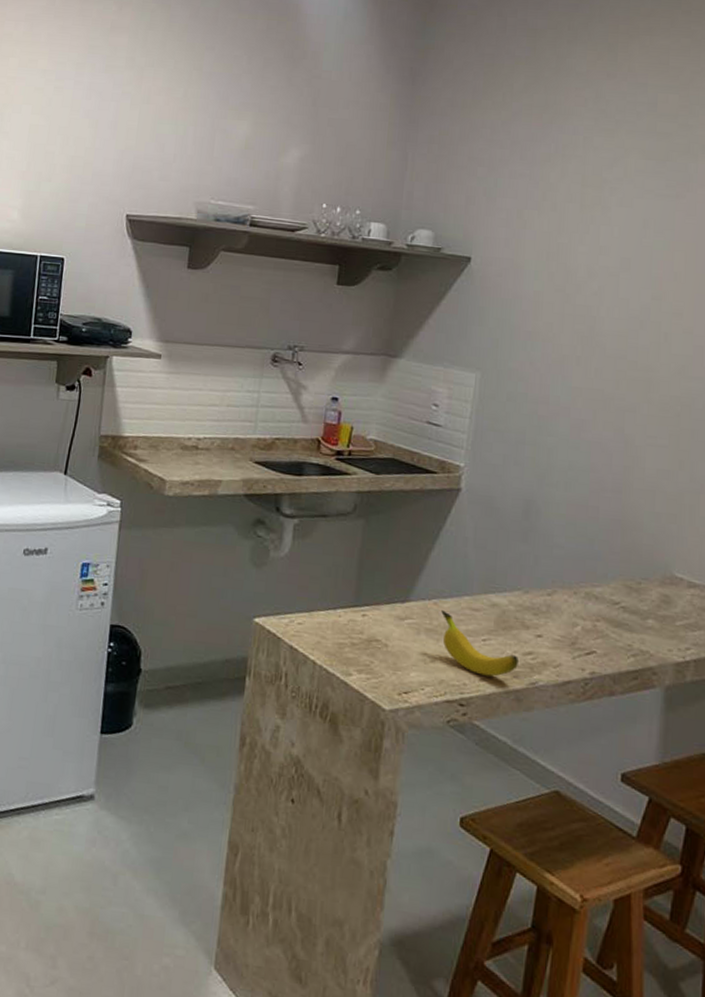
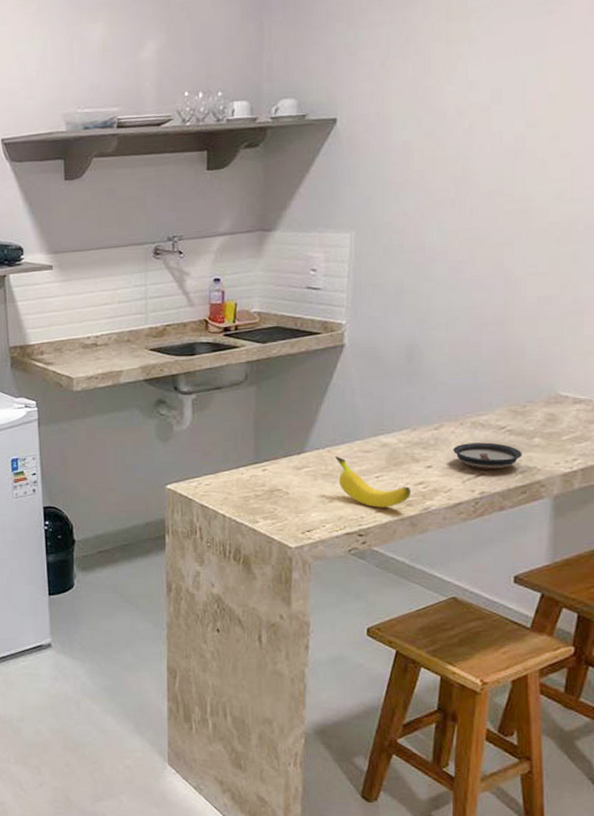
saucer: none [565,615,635,649] -> present [453,442,522,470]

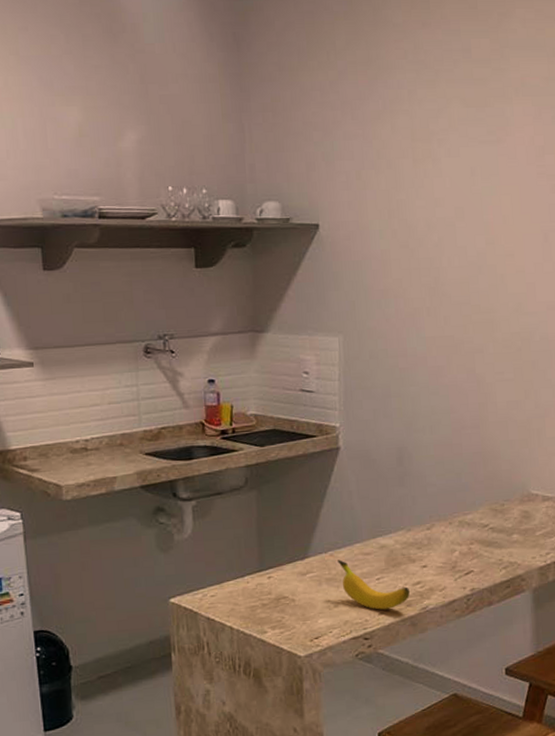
saucer: present [453,442,522,470] -> none [445,540,504,567]

